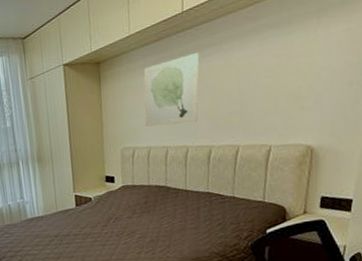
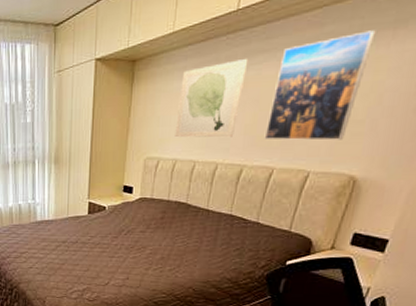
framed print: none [225,19,303,121] -> present [264,30,376,141]

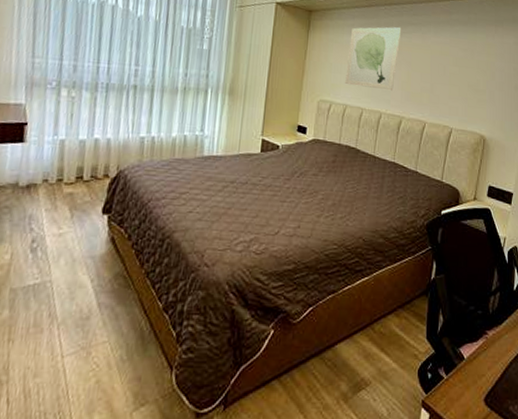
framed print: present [264,30,376,141] -> none [417,24,485,104]

